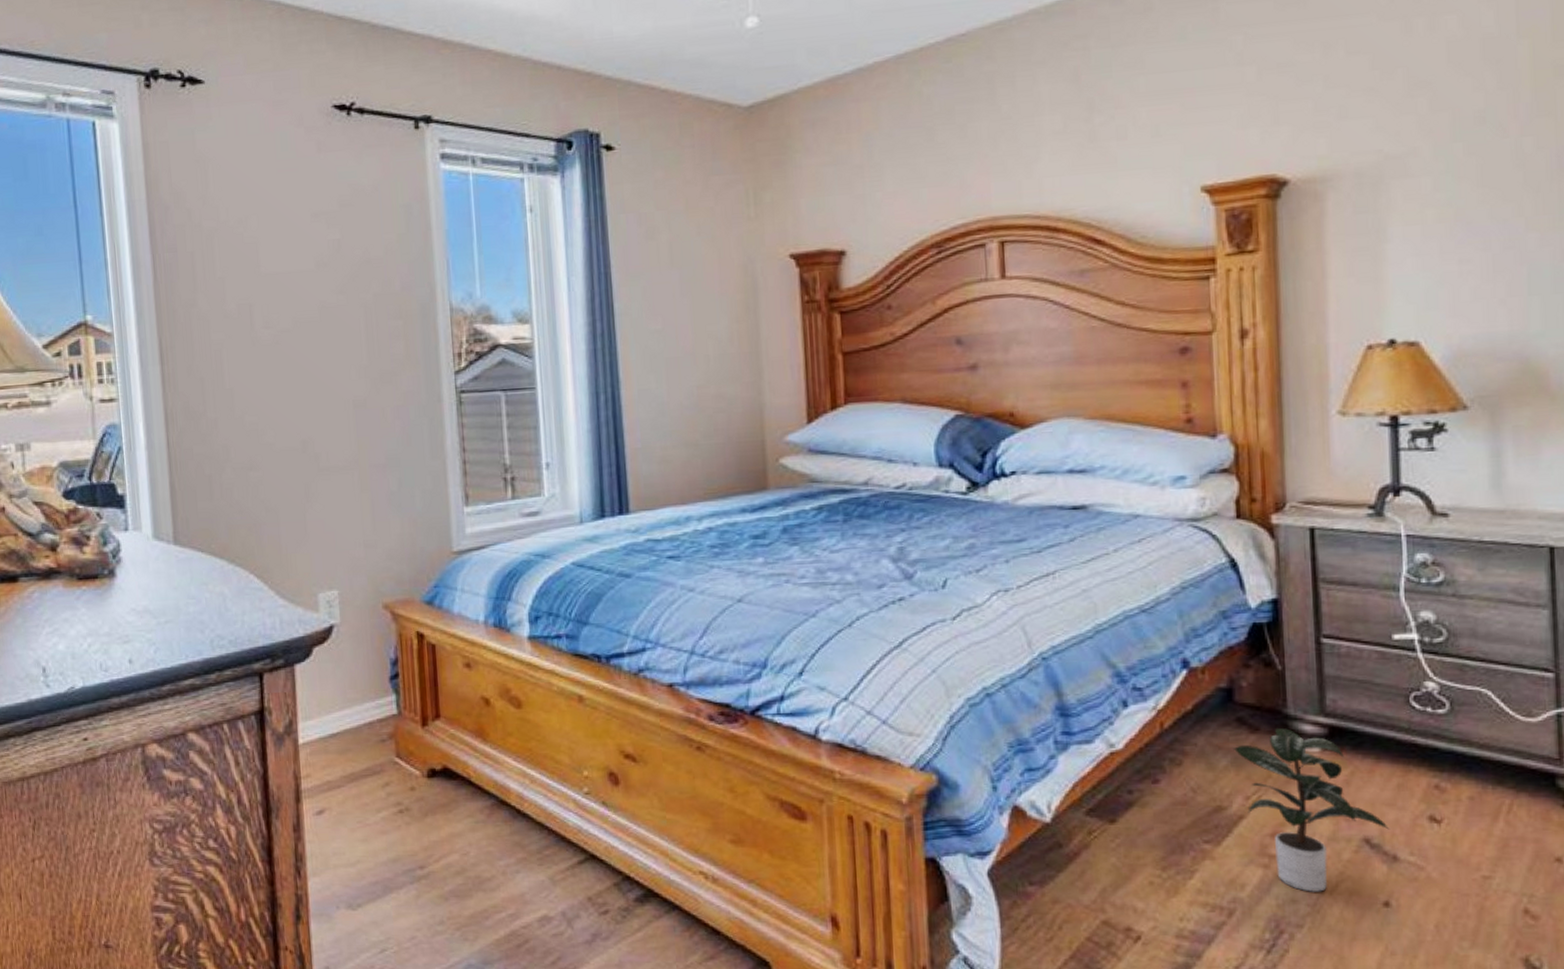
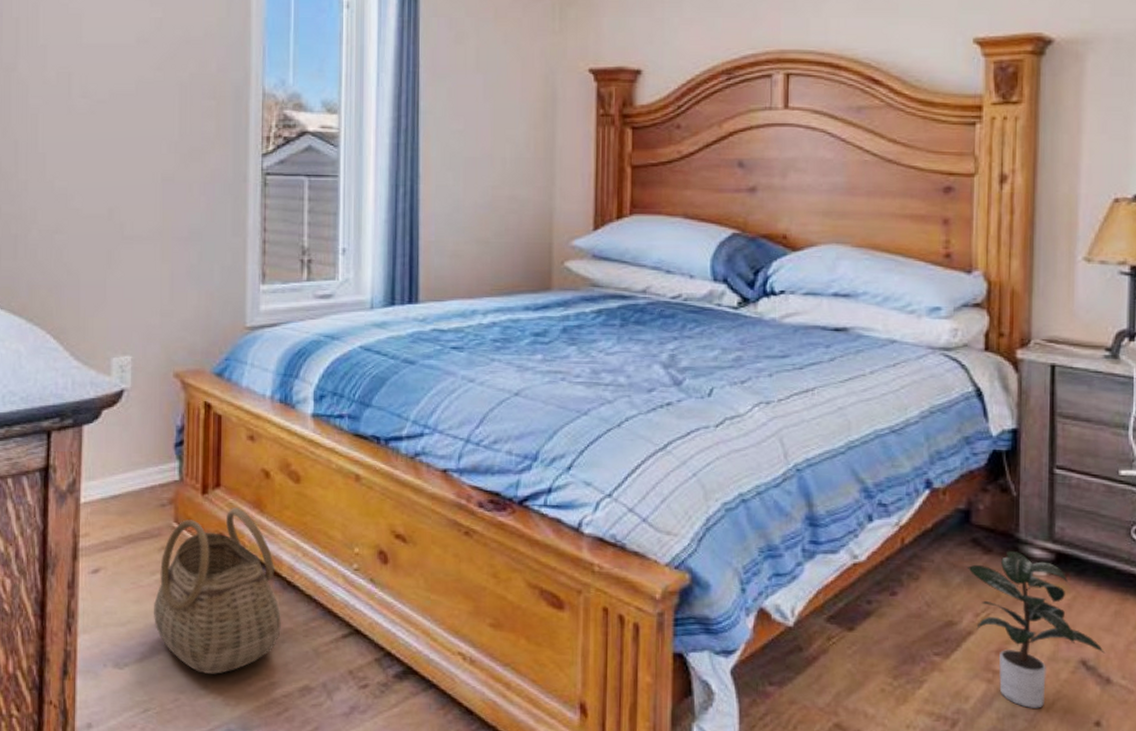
basket: none [382,737,514,910] -> present [154,506,281,674]

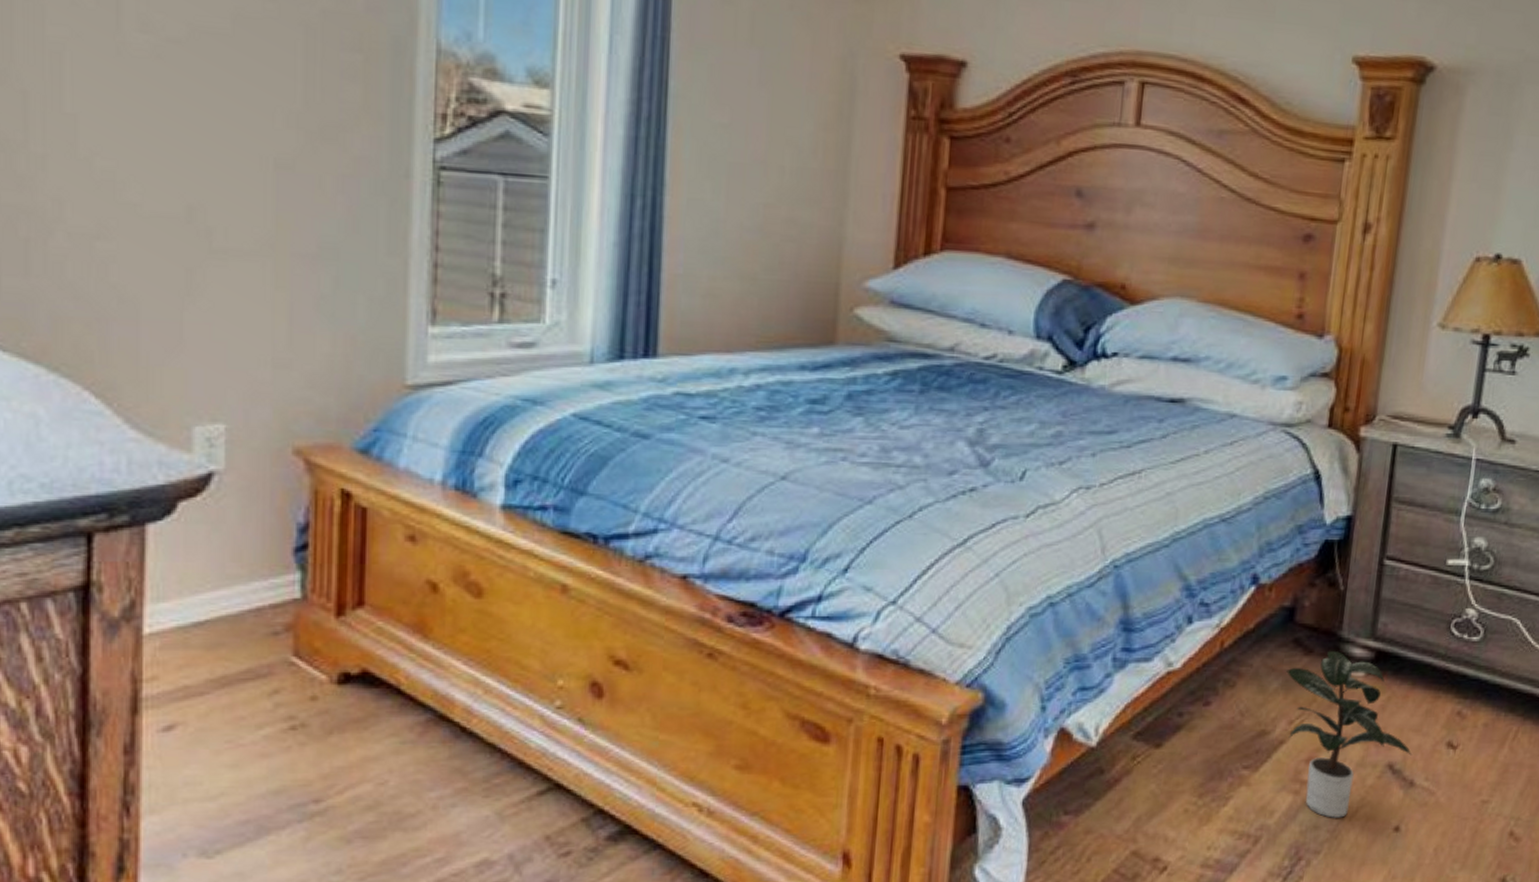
basket: present [154,506,281,674] -> none [261,632,451,855]

